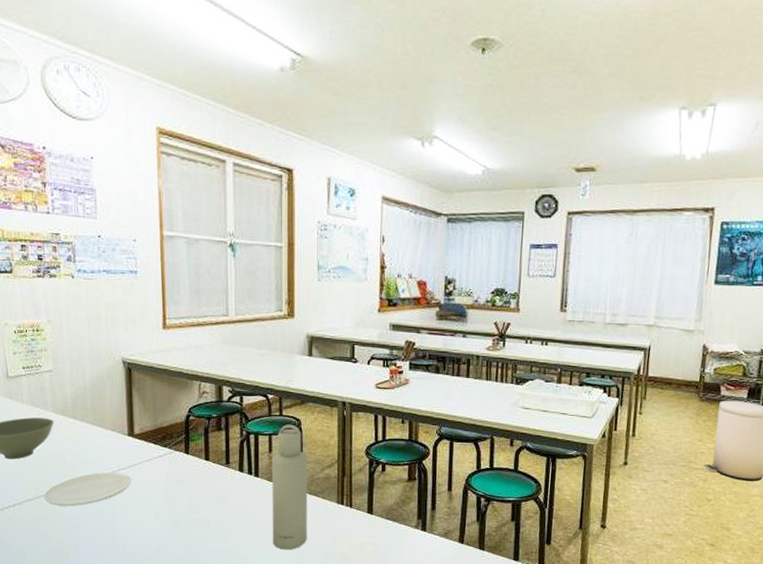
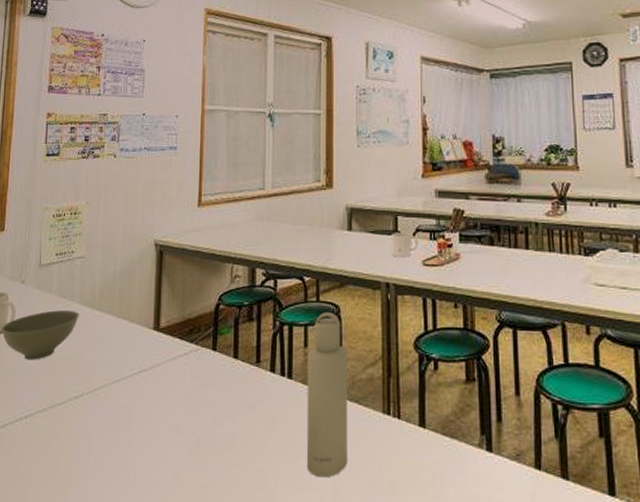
plate: present [44,472,131,507] -> none [58,375,152,418]
mug: none [348,359,373,381] -> present [391,232,418,257]

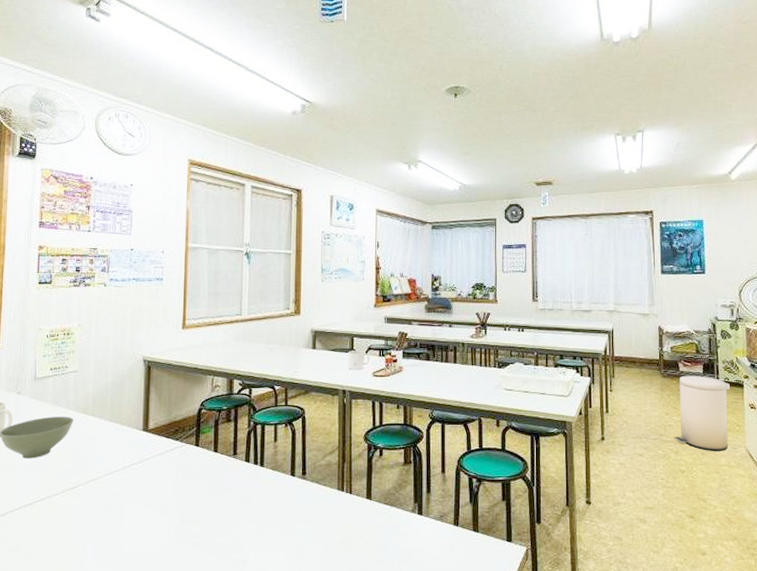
bottle: present [306,311,348,478] -> none [275,413,310,541]

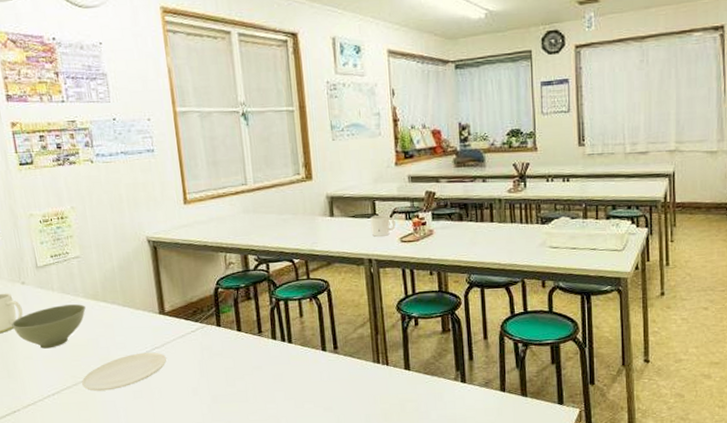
plate: none [56,468,142,505] -> present [82,352,167,391]

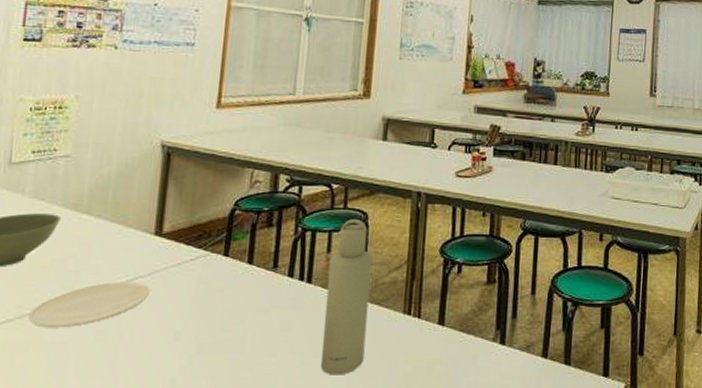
bottle: none [303,286,347,415] -> present [320,218,373,375]
mug: present [370,214,396,237] -> none [425,144,453,168]

